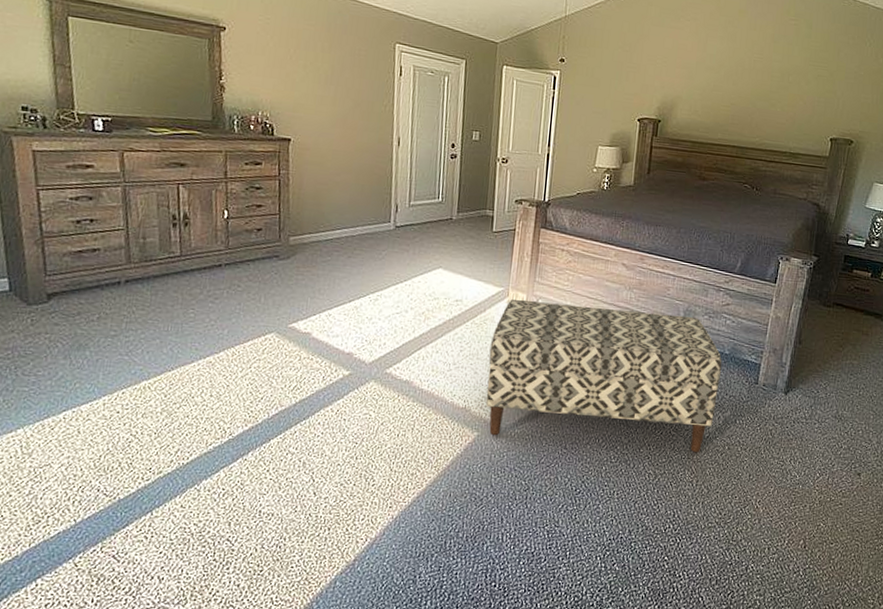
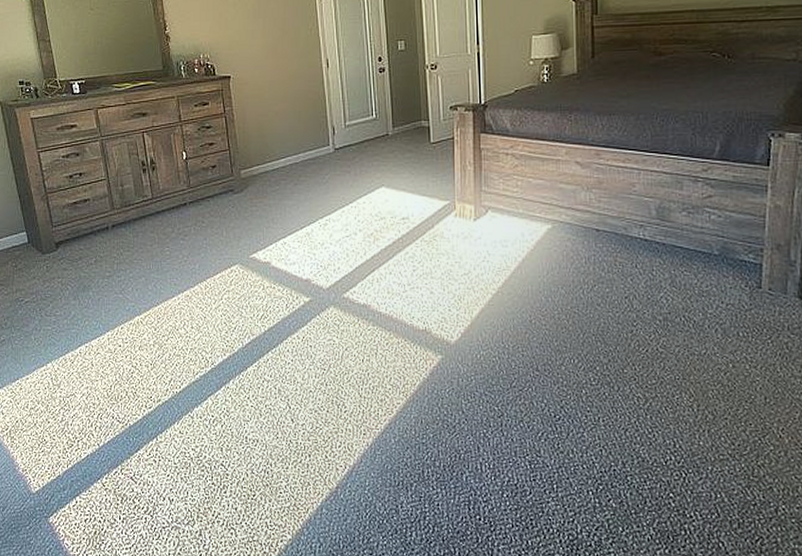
bench: present [486,299,722,453] -> none [443,211,713,373]

